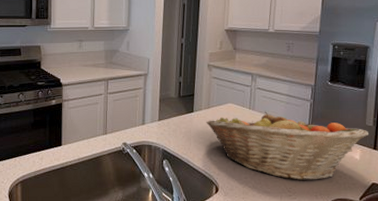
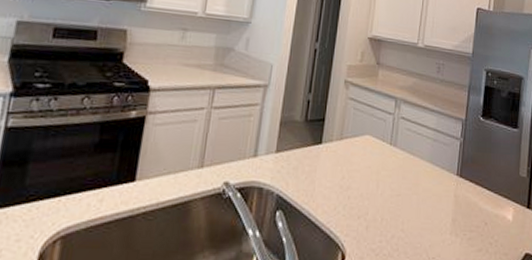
fruit basket: present [206,111,369,181] -> none [336,149,523,249]

